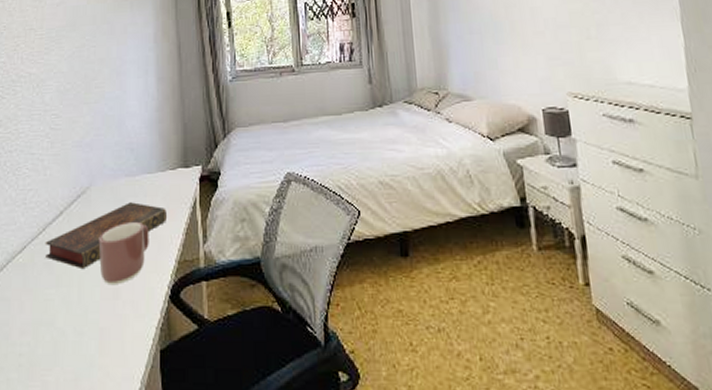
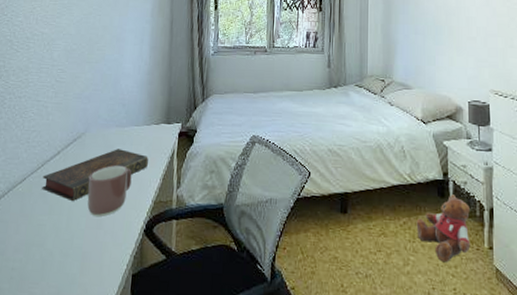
teddy bear: none [493,223,563,307] -> present [416,194,471,263]

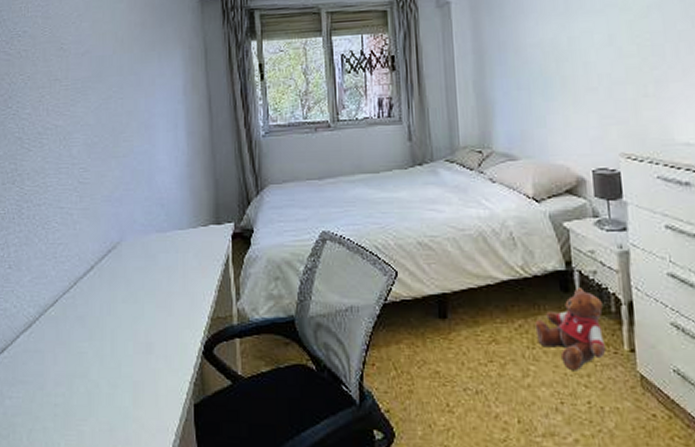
book: present [42,149,148,201] -> none [76,258,199,323]
mug: present [87,164,132,216] -> none [130,277,181,339]

